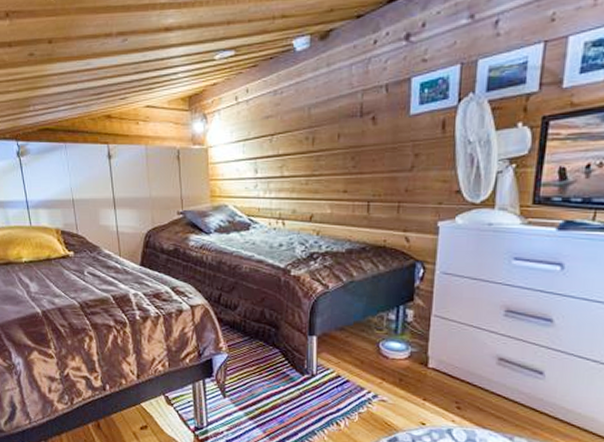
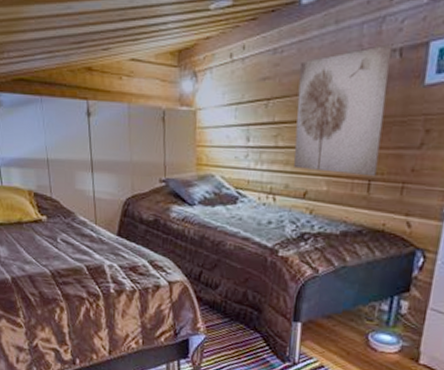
wall art: none [298,83,379,197] -> present [294,45,393,175]

